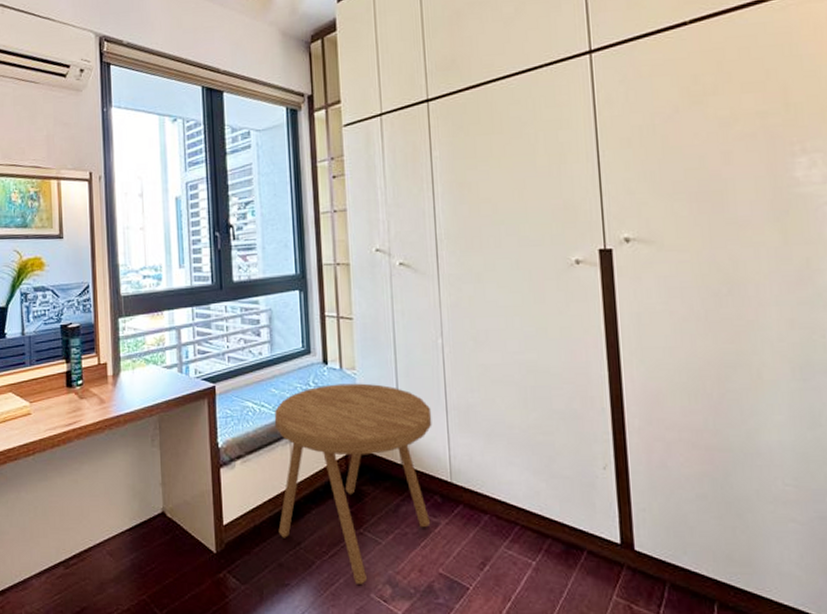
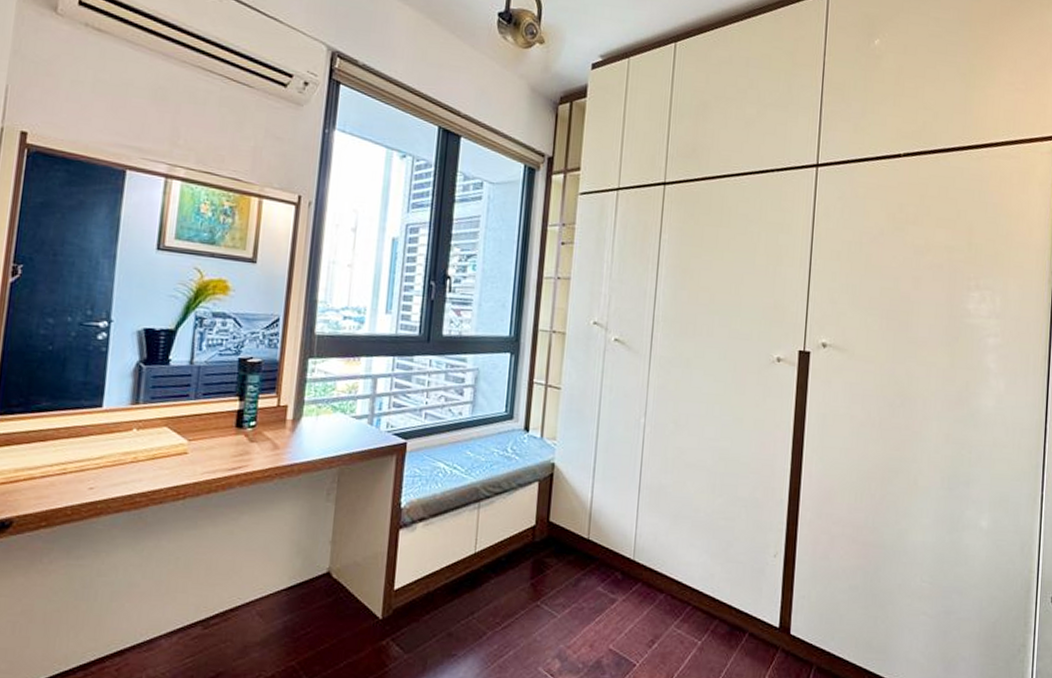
side table: present [274,383,432,584] -> none [452,452,625,657]

